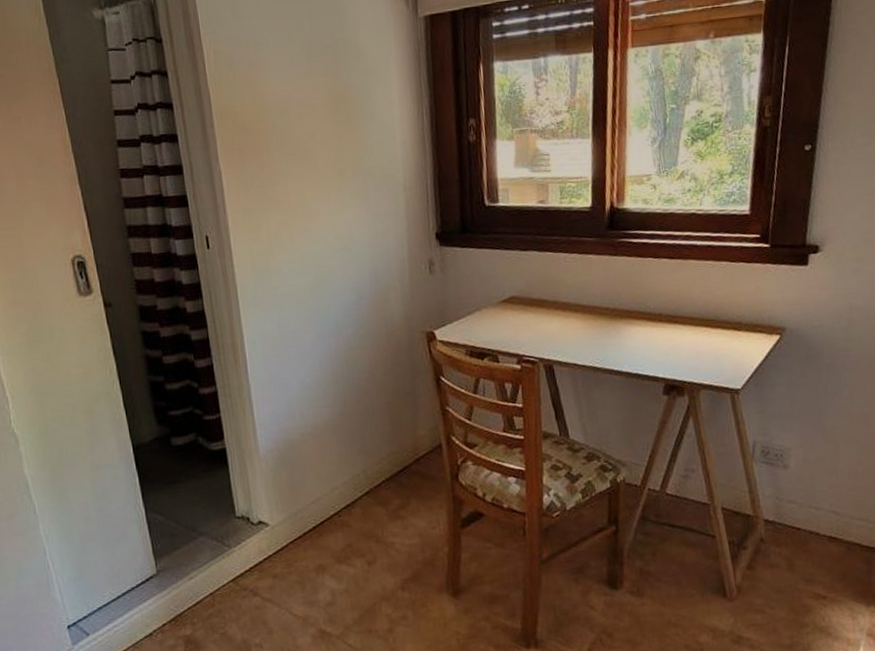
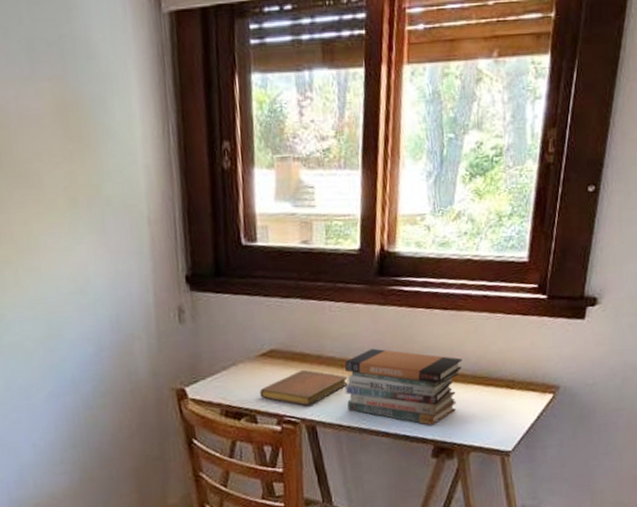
notebook: none [501,313,582,347] -> present [260,369,348,406]
book stack: none [579,294,690,365] -> present [344,348,462,426]

